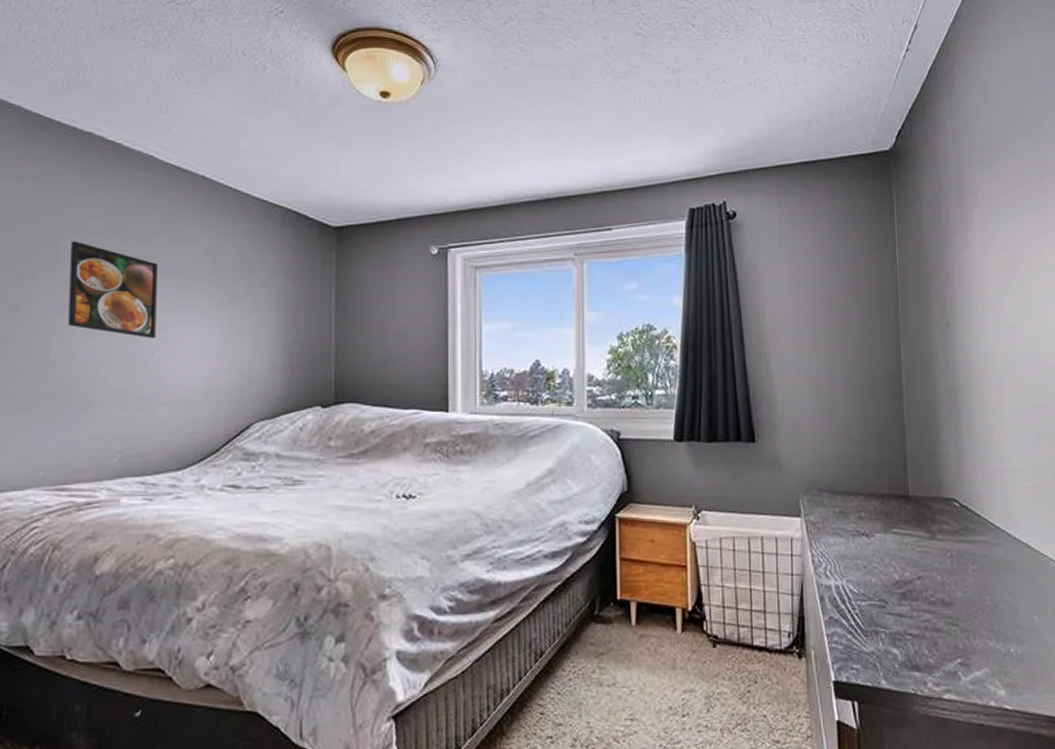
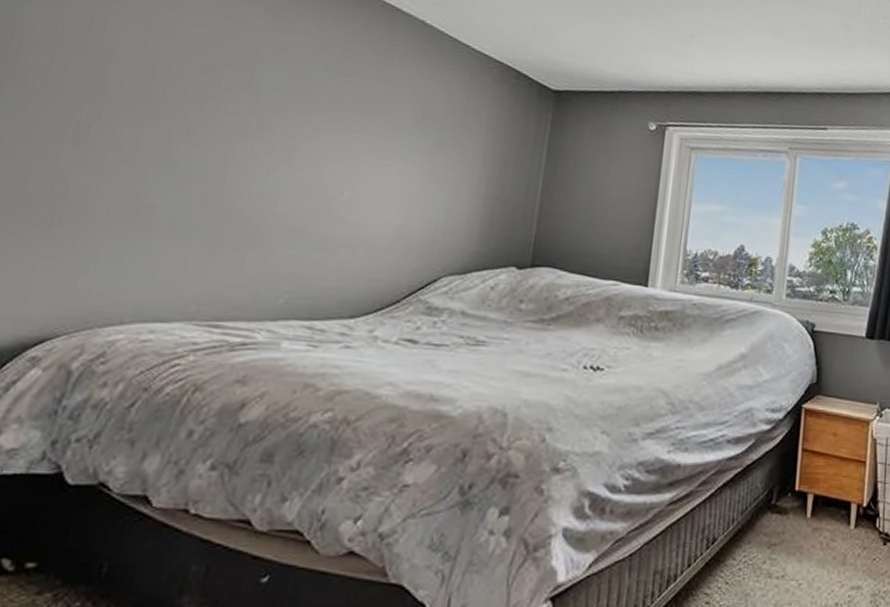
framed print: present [68,241,157,339] -> none [251,66,361,178]

